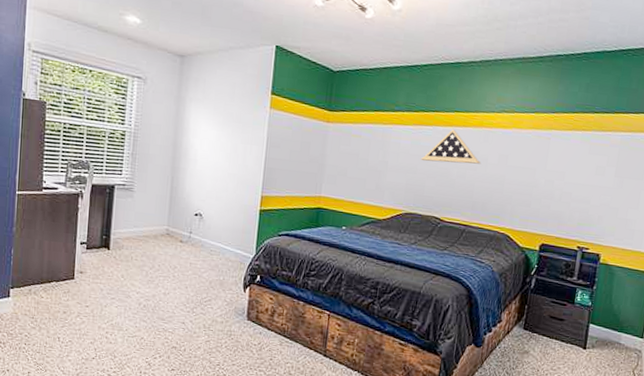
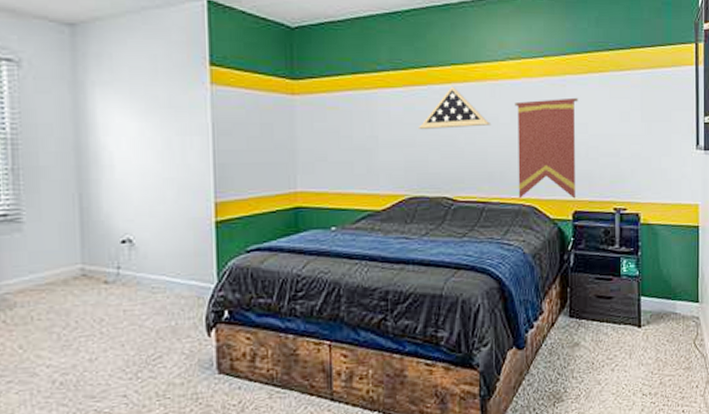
pennant: none [495,147,560,234] -> present [514,97,579,199]

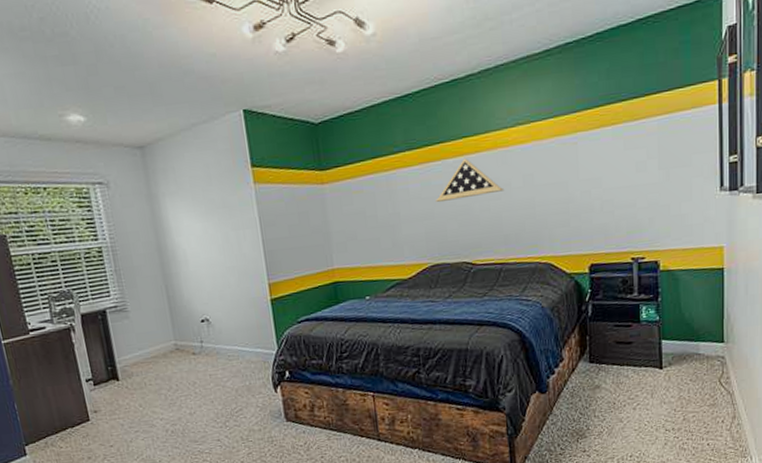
pennant: present [514,97,579,199] -> none [526,153,591,258]

